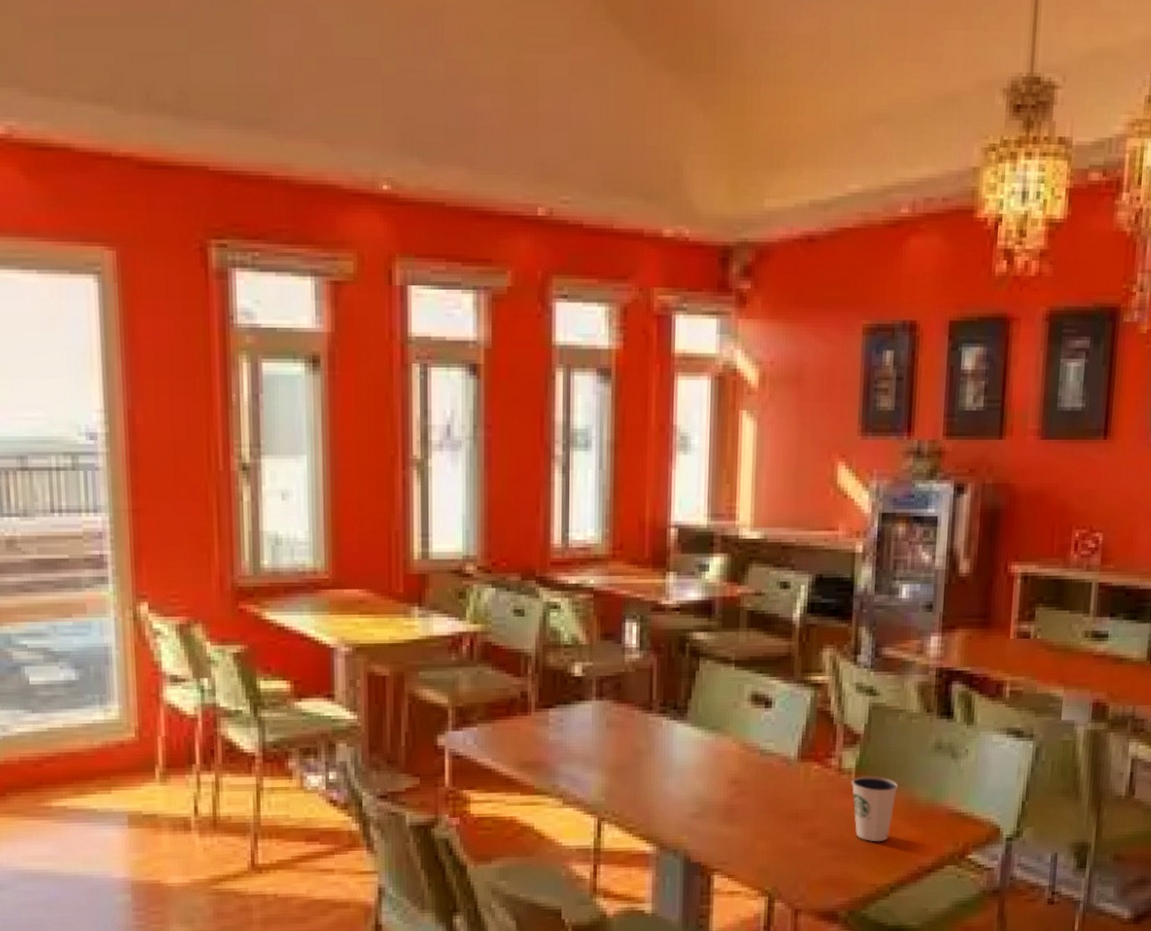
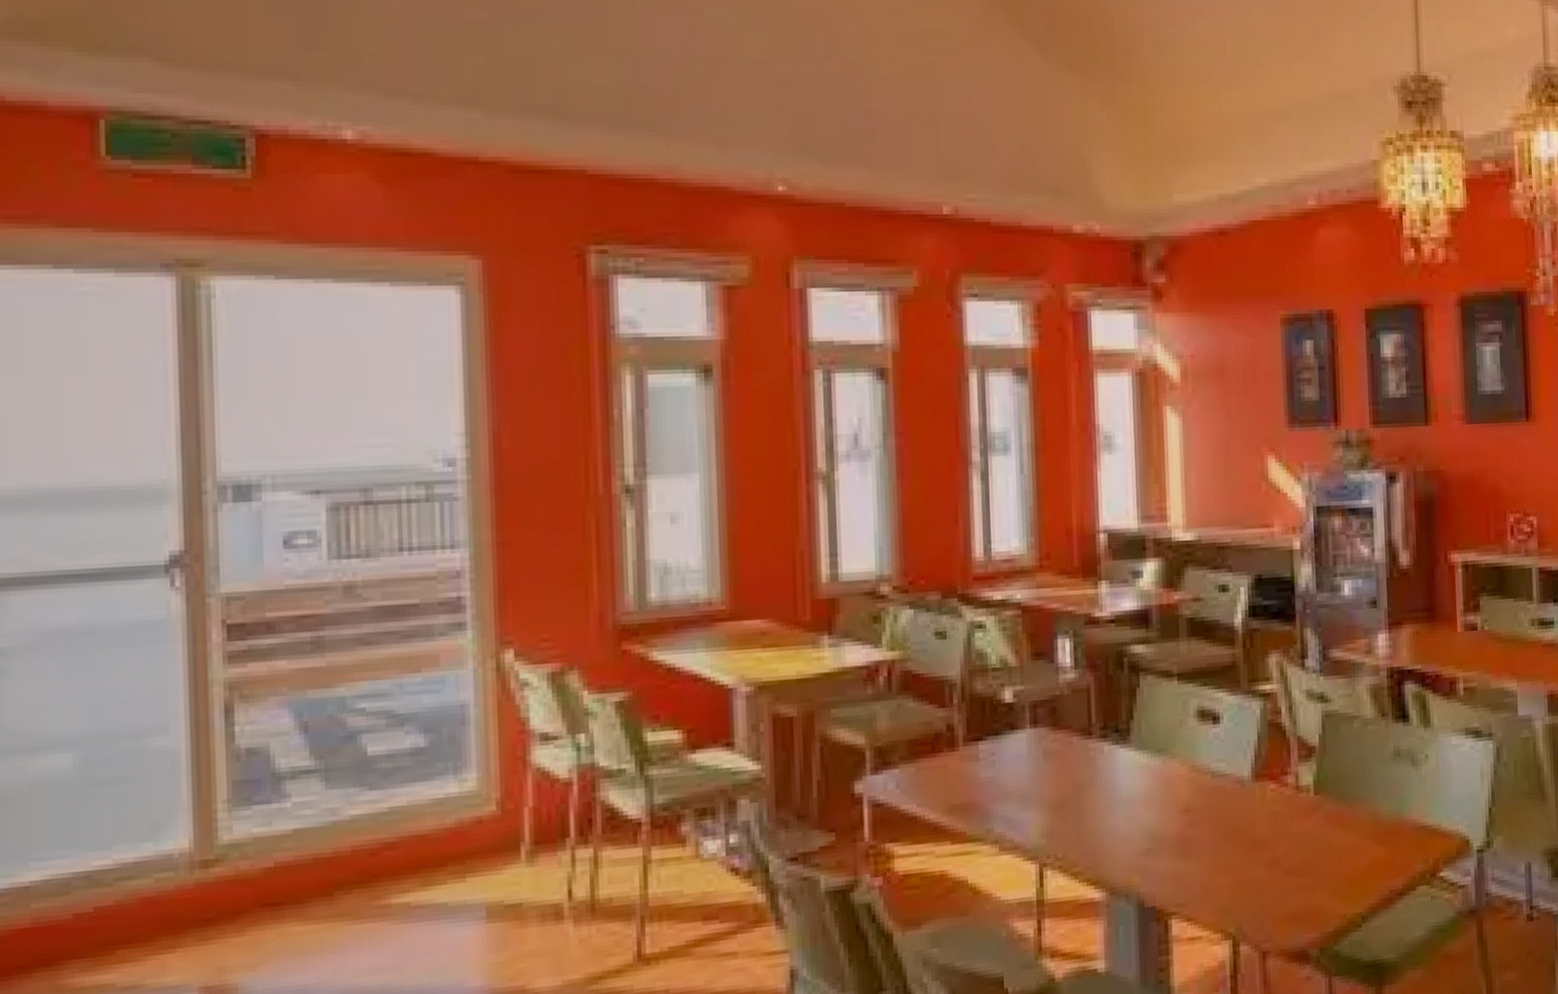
dixie cup: present [851,775,899,841] -> none [1310,791,1360,866]

